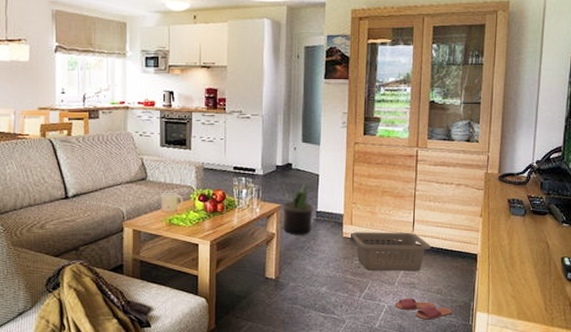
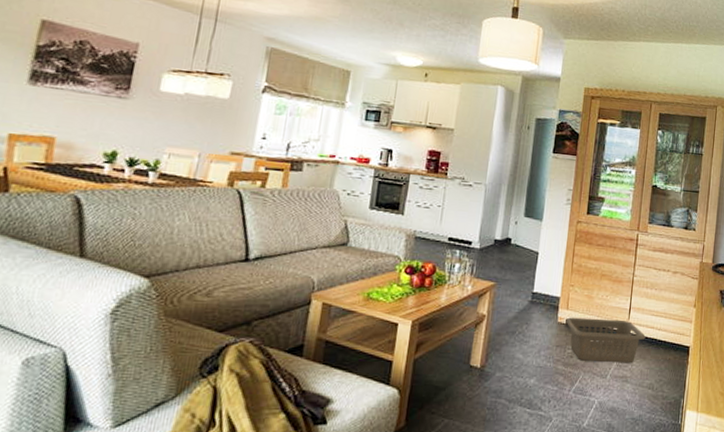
mug: present [160,193,183,213] -> none [360,262,387,286]
planter: present [282,183,314,235] -> none [495,259,531,318]
slippers: present [394,298,453,320] -> none [605,393,663,418]

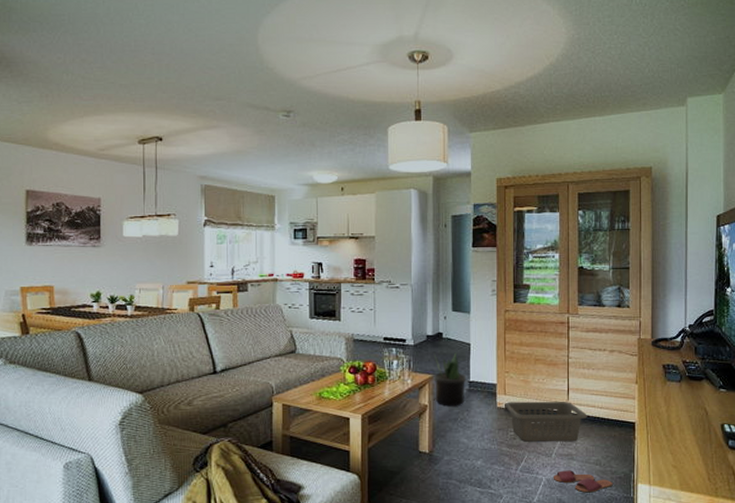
planter: none [495,259,531,318] -> present [433,352,467,407]
slippers: none [605,393,663,418] -> present [553,470,613,493]

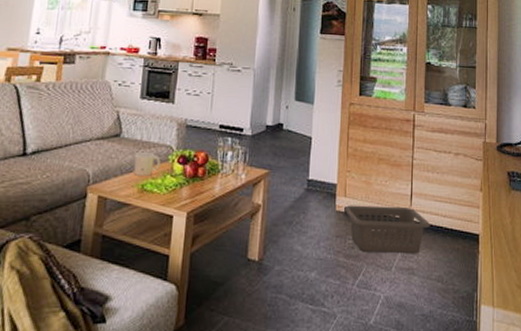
mug: none [309,365,333,387] -> present [133,152,160,177]
planter: present [433,352,467,407] -> none [270,145,306,208]
slippers: present [553,470,613,493] -> none [392,287,455,314]

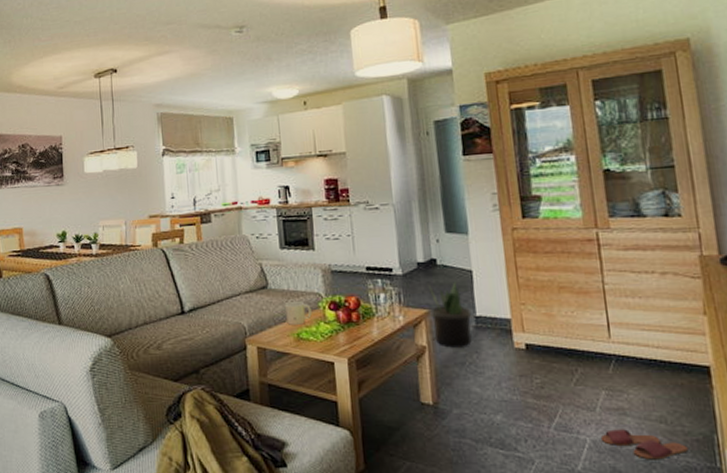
planter: none [270,145,306,208] -> present [427,281,472,348]
laundry basket: present [344,205,430,253] -> none [524,339,639,392]
slippers: none [392,287,455,314] -> present [600,429,689,460]

